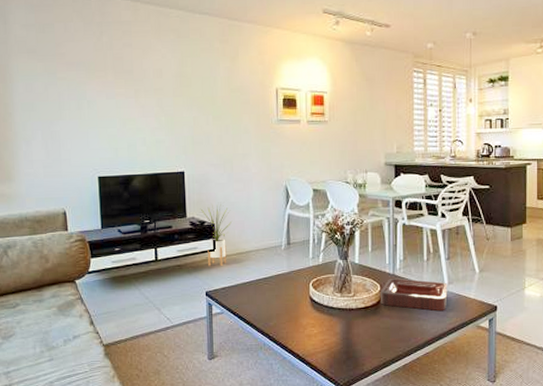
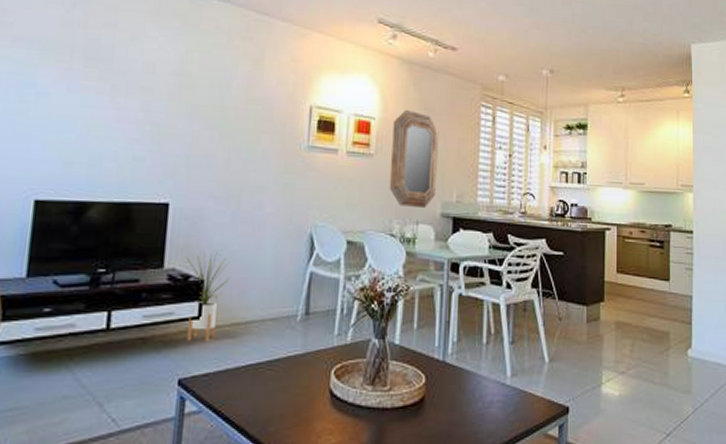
home mirror: none [341,82,380,160] -> present [389,109,439,209]
decorative tray: present [381,278,448,312] -> none [425,367,510,414]

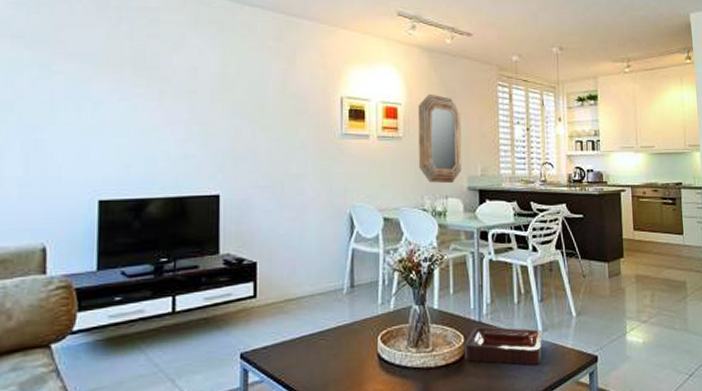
house plant: present [185,252,229,341] -> none [238,237,279,318]
decorative tray: none [425,367,510,414] -> present [465,326,542,366]

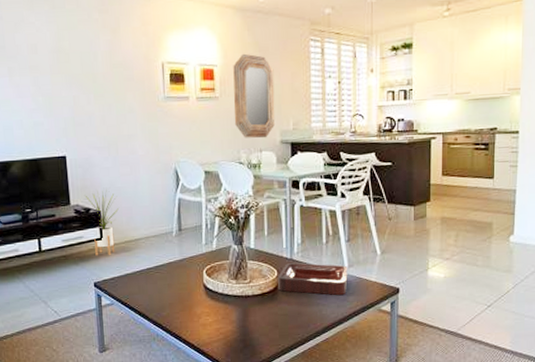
house plant: none [238,237,279,318] -> present [84,190,119,256]

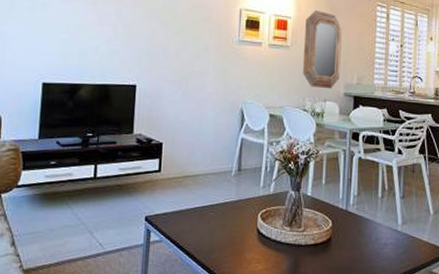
house plant: present [84,190,119,256] -> none [149,122,181,189]
decorative tray: present [278,263,348,296] -> none [332,215,401,254]

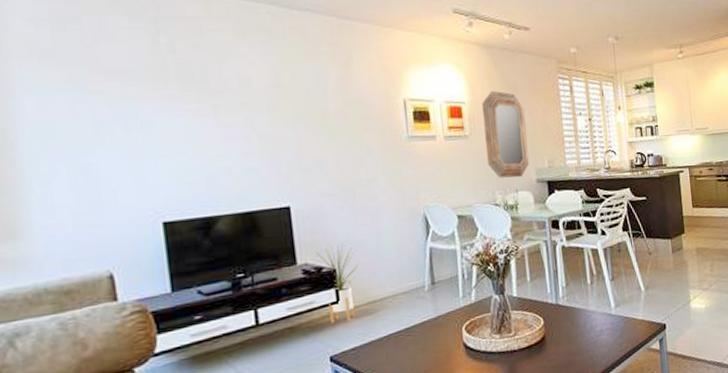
house plant: none [149,122,181,189] -> present [315,243,359,323]

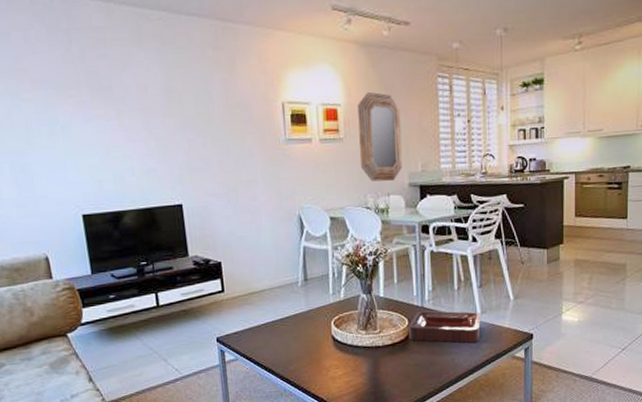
house plant: present [315,243,359,323] -> none [203,239,240,309]
decorative tray: none [544,305,616,341] -> present [409,310,481,344]

